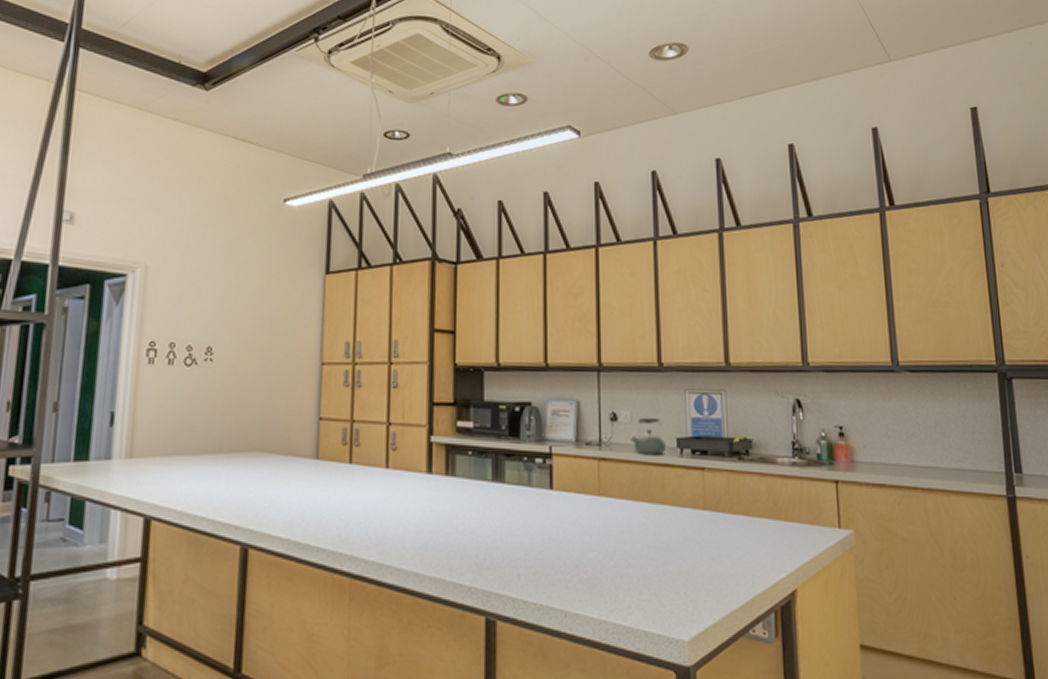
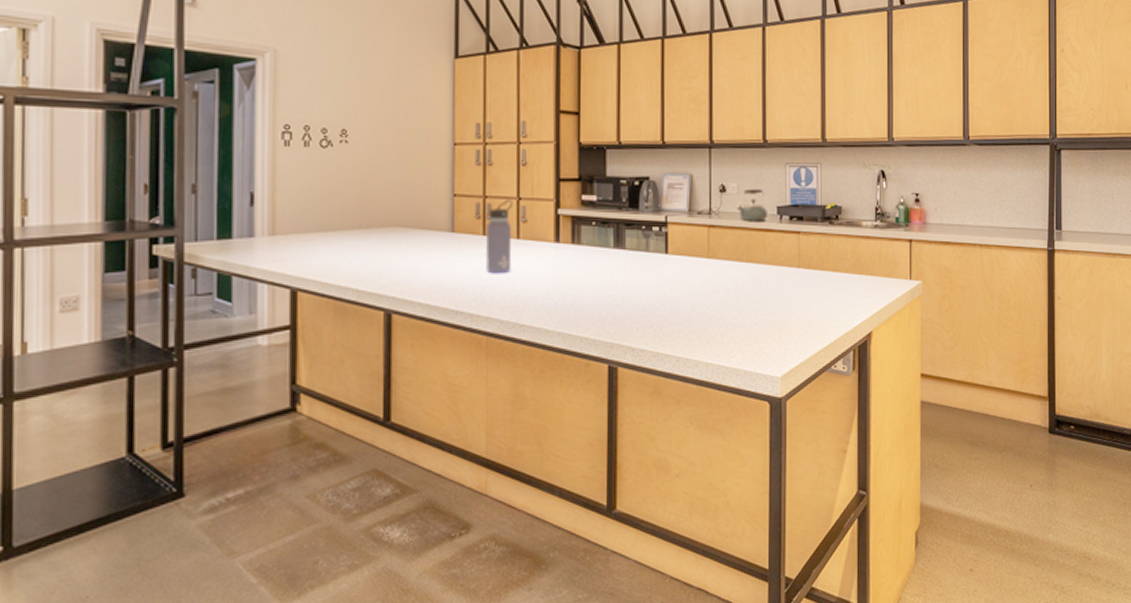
water bottle: none [351,424,382,507] -> present [485,199,513,274]

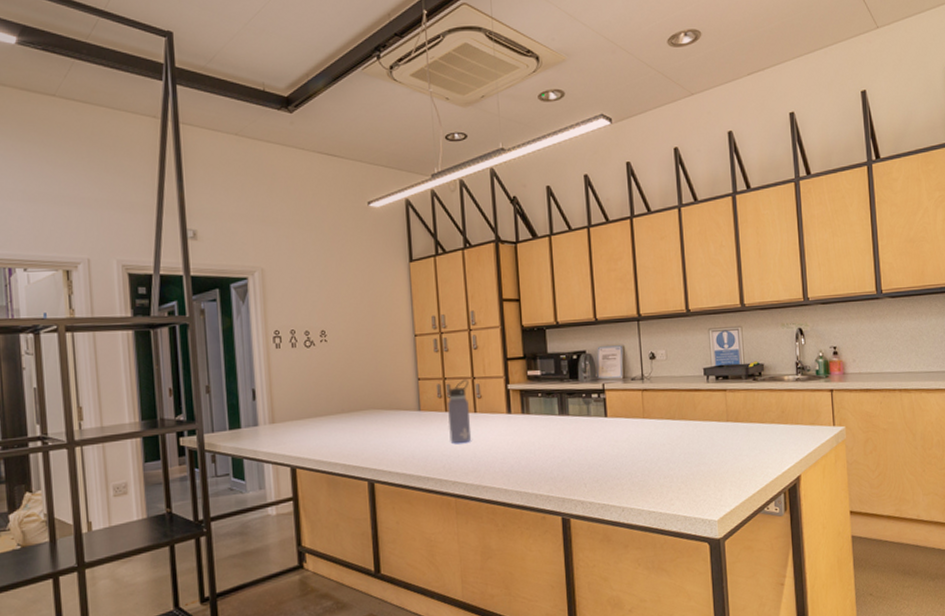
kettle: present [735,188,768,222] -> none [665,353,696,384]

